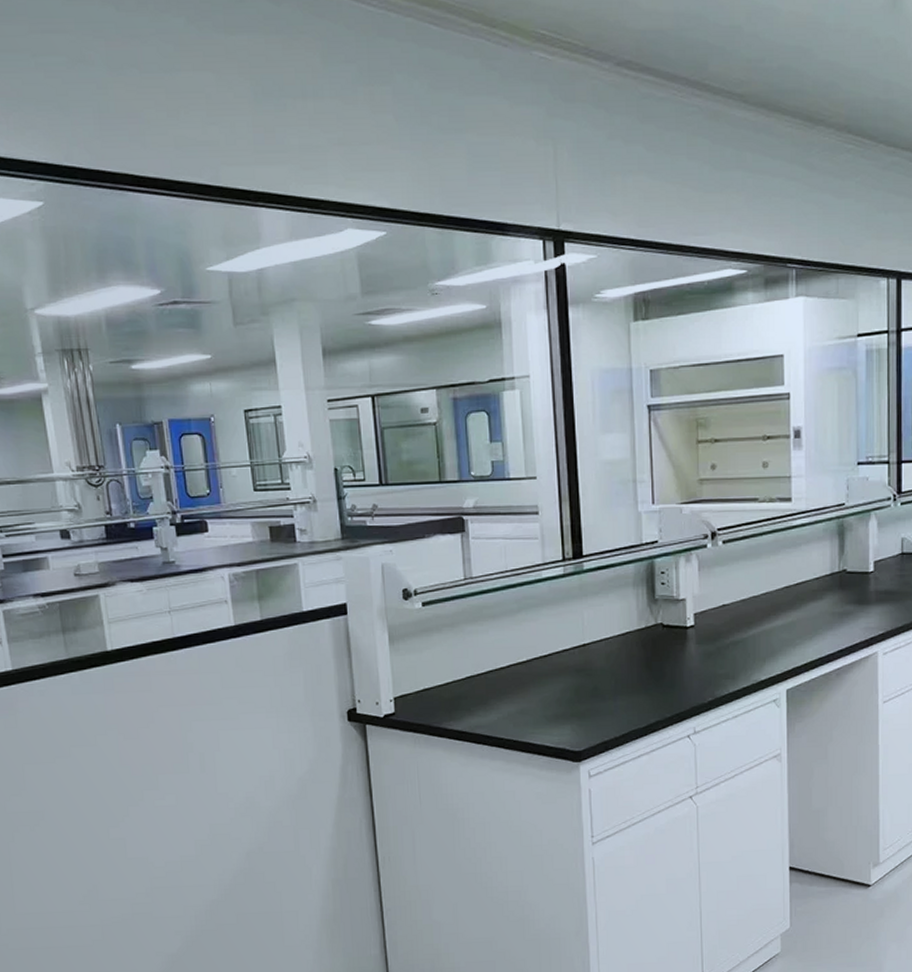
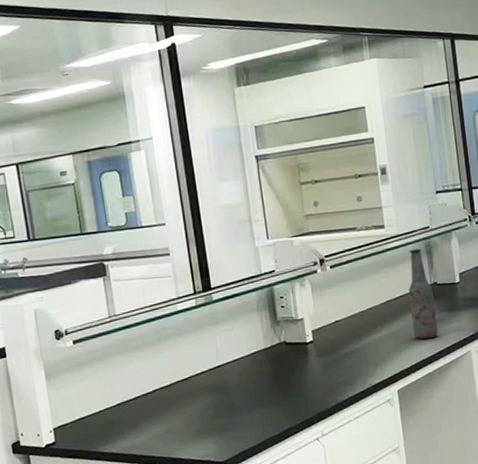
bottle: none [812,528,842,635] -> present [408,248,439,340]

